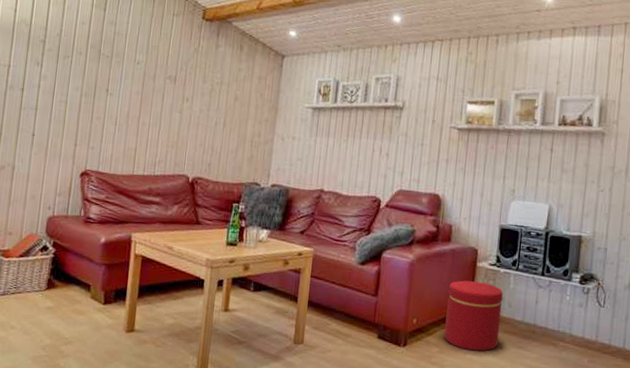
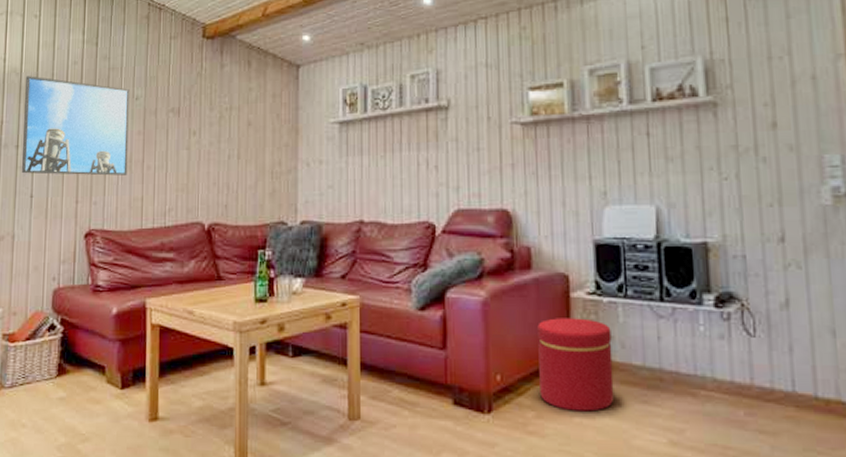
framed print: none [25,28,132,128] -> present [22,76,130,176]

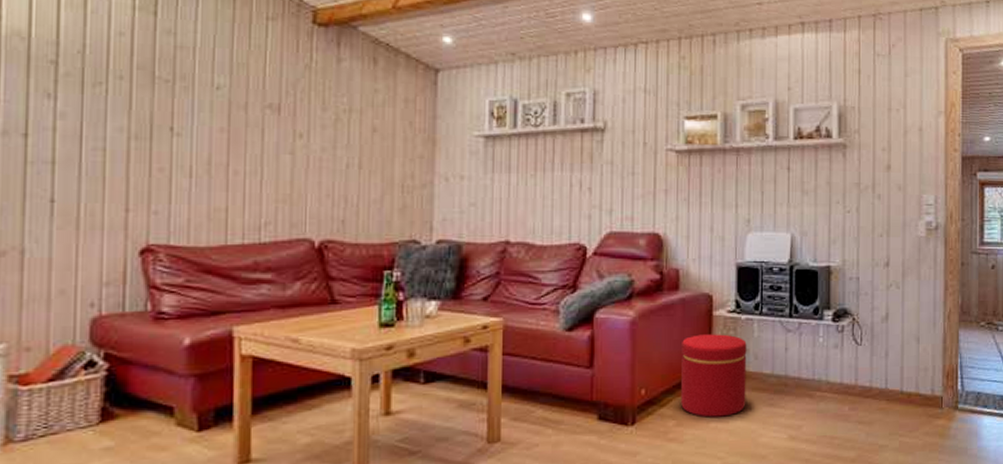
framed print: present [22,76,130,176] -> none [35,43,207,180]

